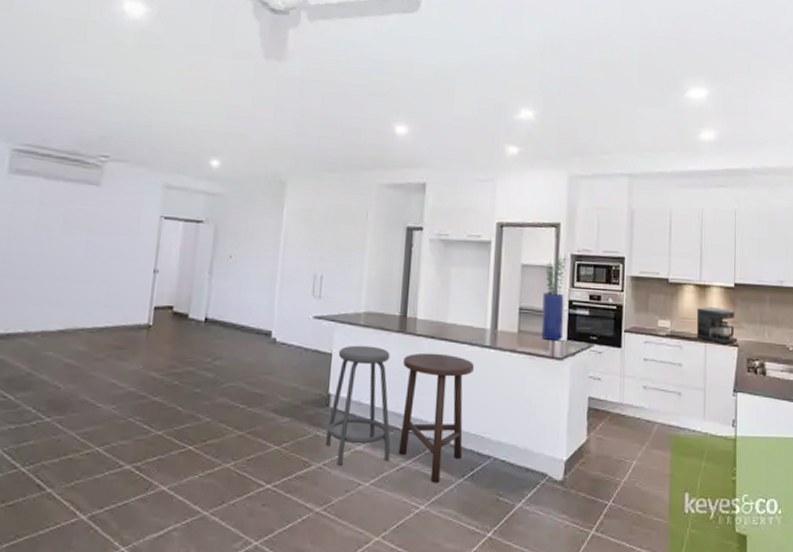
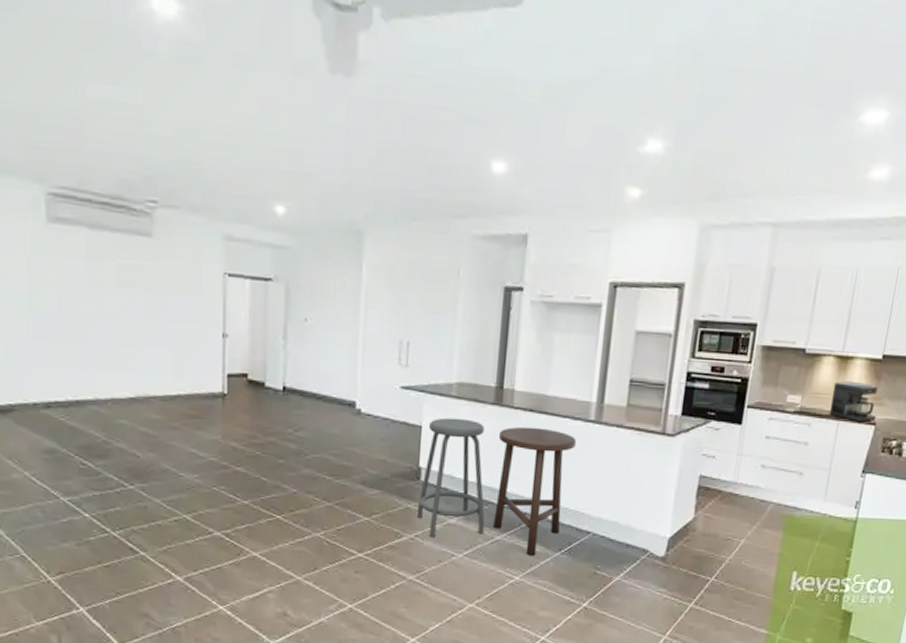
vase: present [541,254,567,340] -> none [652,319,689,416]

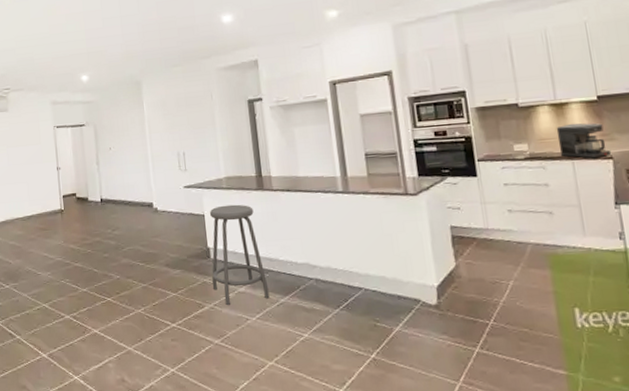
bar stool: present [493,426,576,556] -> none [266,203,334,315]

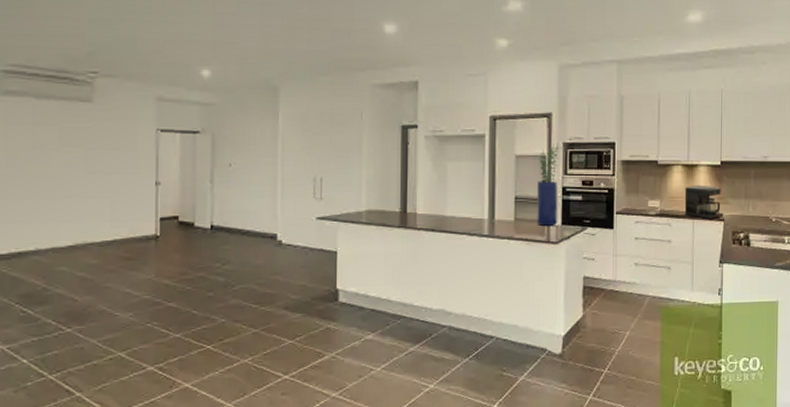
bar stool: present [209,204,270,305] -> none [336,242,399,354]
vase: none [384,98,413,179] -> present [537,143,559,226]

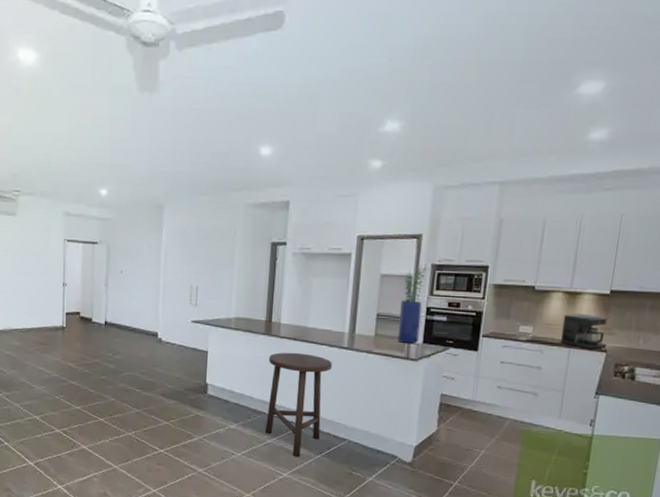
bar stool: none [406,245,473,364] -> present [265,352,332,458]

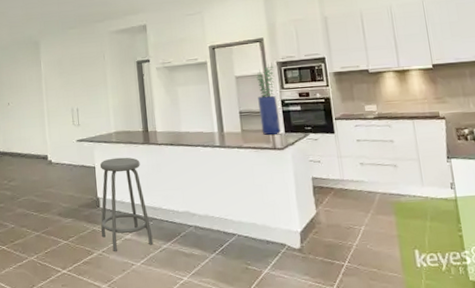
bar stool: none [204,345,258,439] -> present [99,157,153,251]
bar stool: present [265,352,332,458] -> none [151,156,211,259]
coffee maker: present [561,313,607,350] -> none [399,87,444,119]

